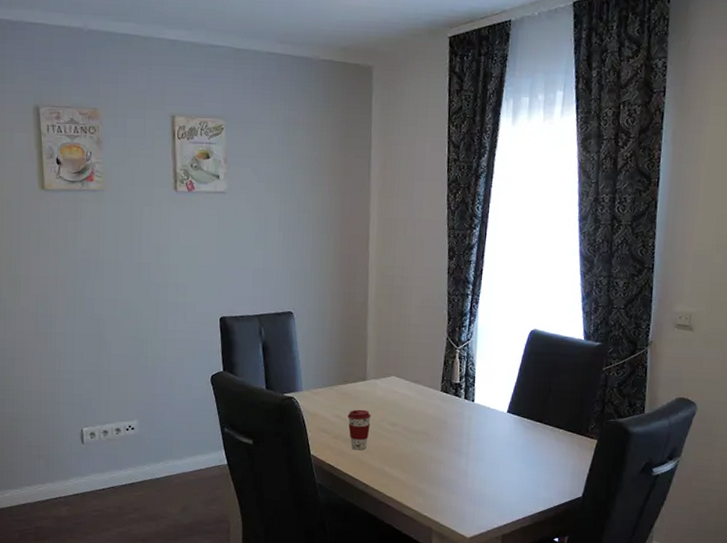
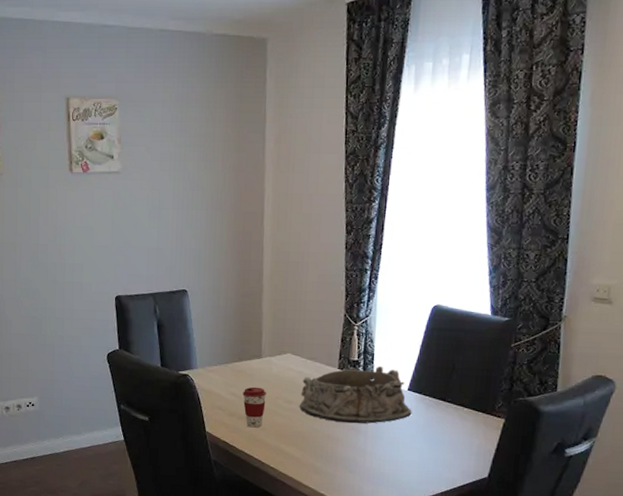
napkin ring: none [404,388,511,446] -> present [300,365,412,424]

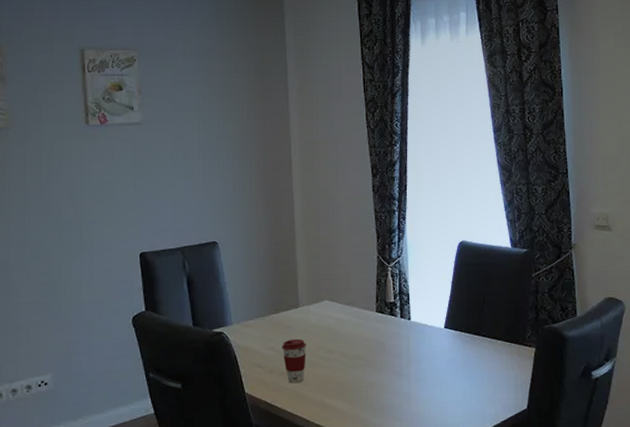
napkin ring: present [300,365,412,424] -> none [341,305,451,368]

